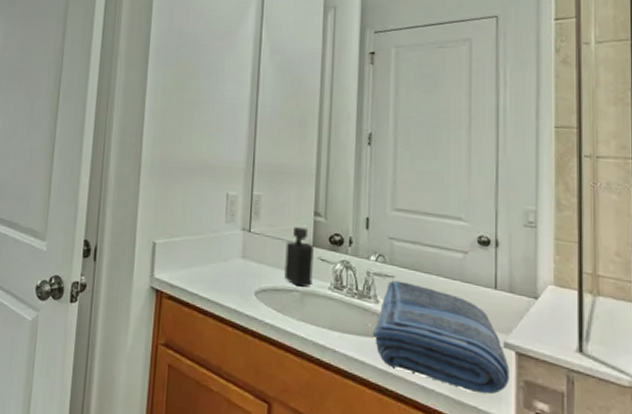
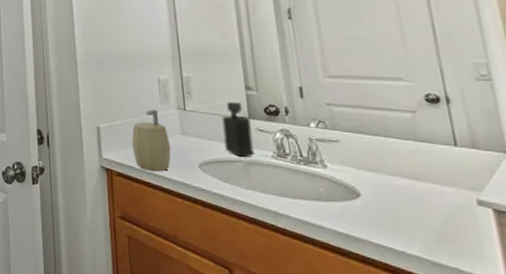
soap dispenser: none [188,228,229,297] -> present [132,109,171,172]
towel: present [372,280,510,395] -> none [325,145,492,255]

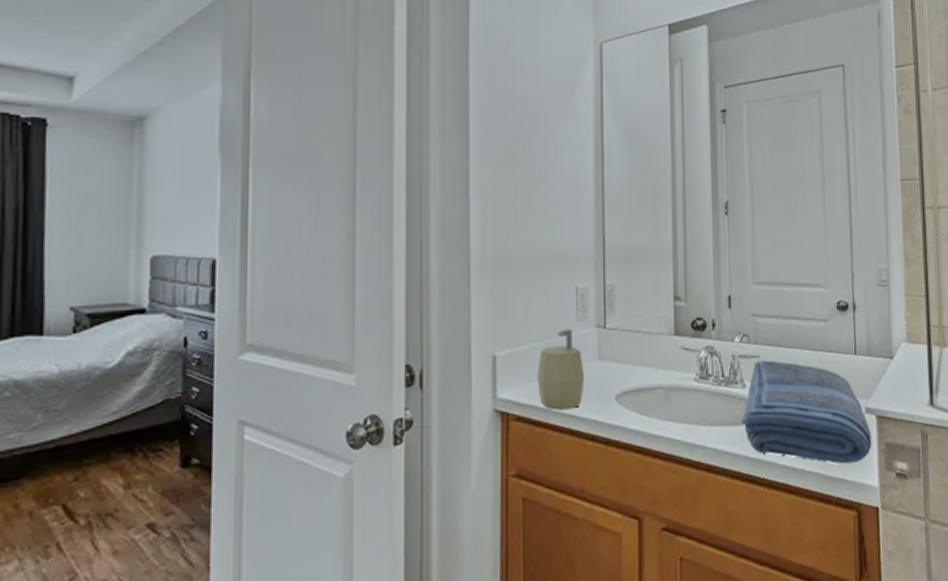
perfume bottle: present [222,101,254,157] -> none [645,314,677,382]
towel: none [325,145,492,255] -> present [741,360,872,464]

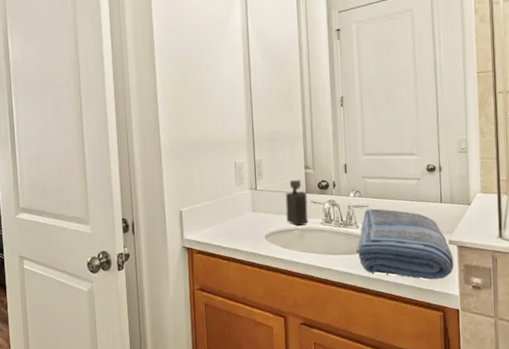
soap dispenser: present [537,329,585,411] -> none [210,191,244,246]
perfume bottle: none [645,314,677,382] -> present [285,179,308,226]

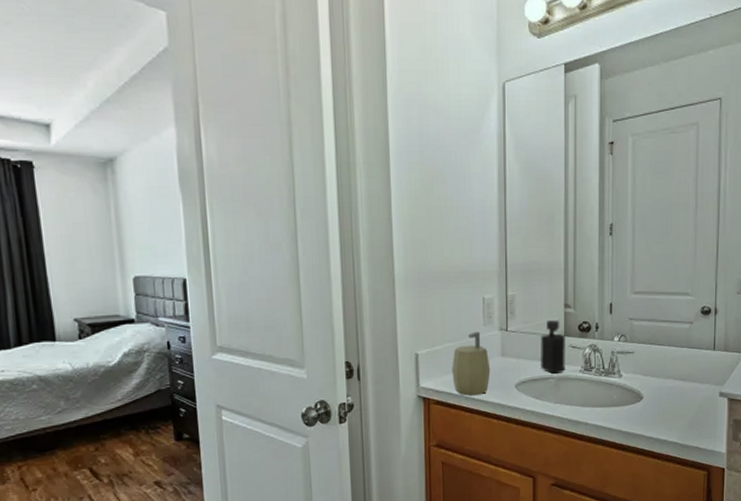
soap dispenser: none [210,191,244,246] -> present [452,331,491,396]
towel: present [356,208,454,280] -> none [617,355,723,436]

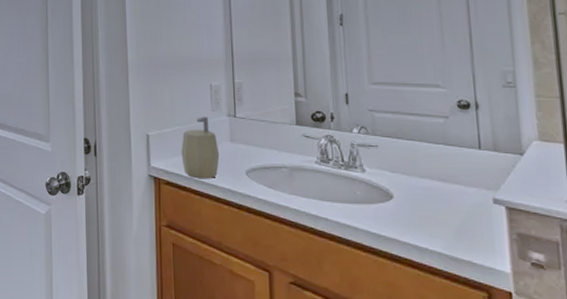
perfume bottle: present [539,319,566,374] -> none [270,108,299,163]

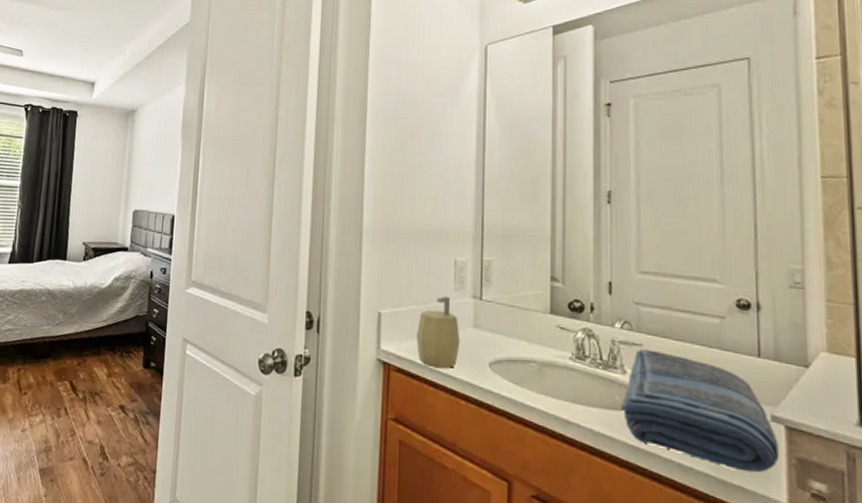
towel: none [361,149,502,249] -> present [620,349,779,473]

